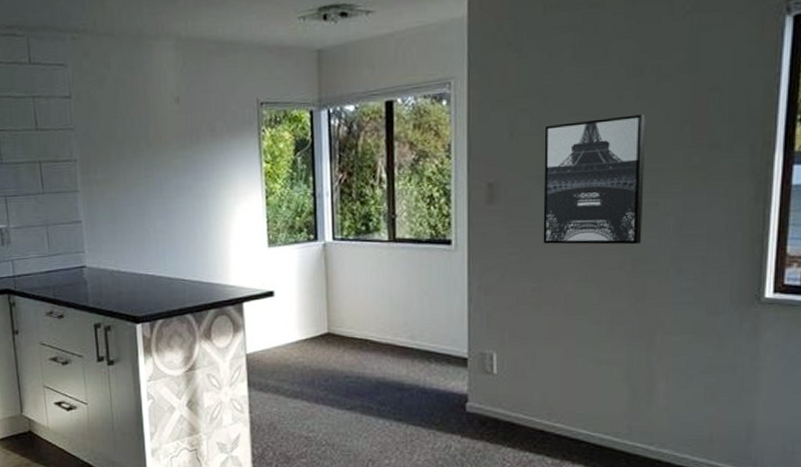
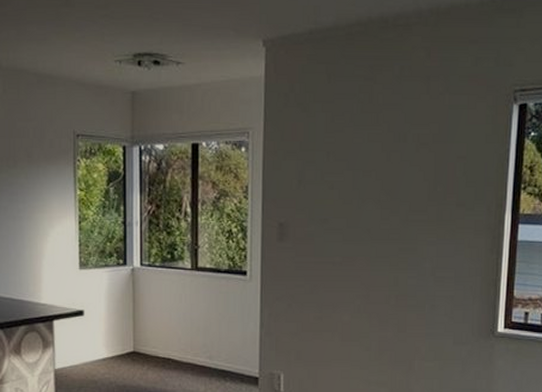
wall art: present [543,114,646,245] -> none [324,174,408,283]

